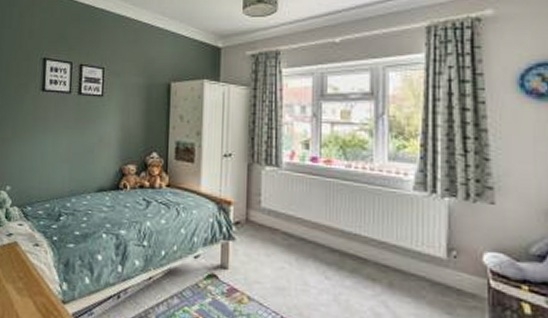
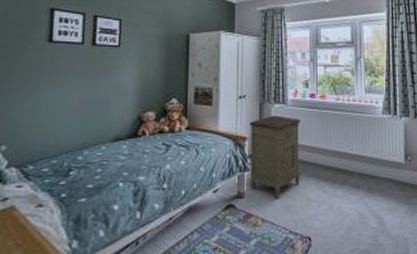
nightstand: none [235,179,299,278] -> present [250,115,301,199]

